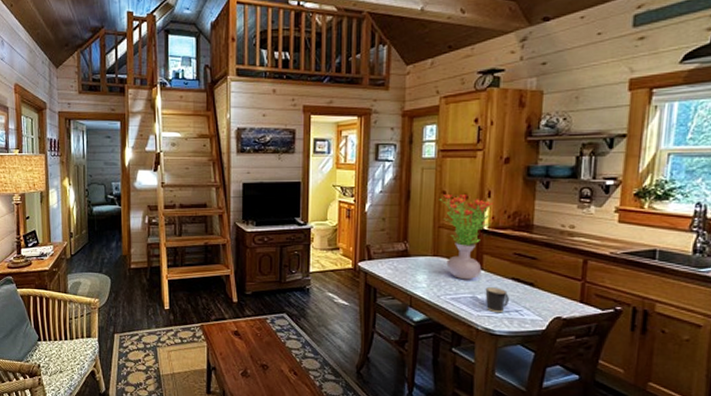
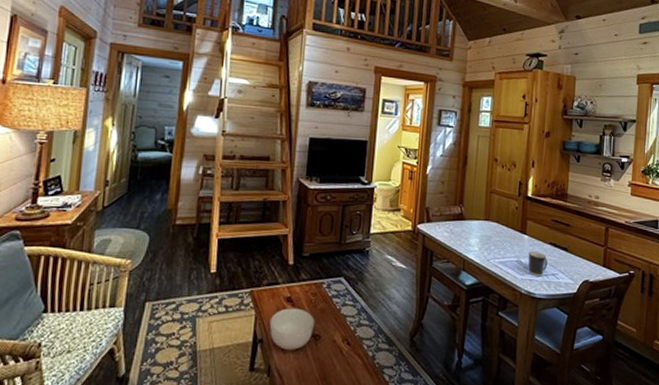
bowl: none [220,340,262,378] -> present [269,308,316,351]
flower arrangement: present [439,193,493,280] -> none [491,161,536,245]

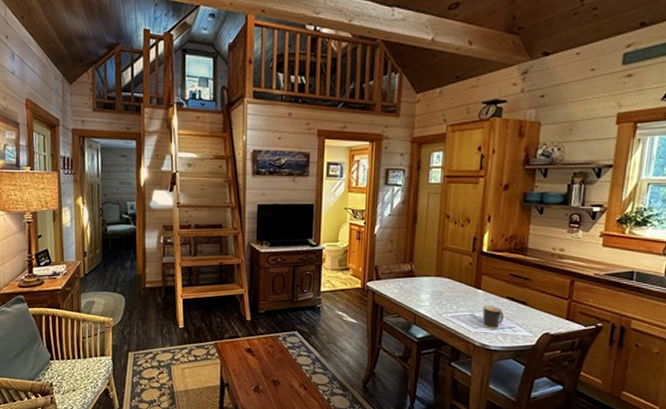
bowl: present [269,308,316,351] -> none [233,358,274,394]

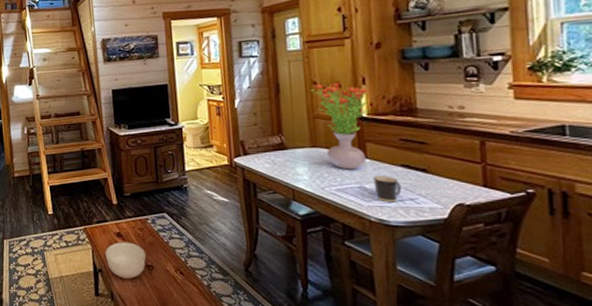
bowl: none [233,358,274,394] -> present [105,242,147,280]
flower arrangement: none [443,217,492,299] -> present [310,82,369,170]

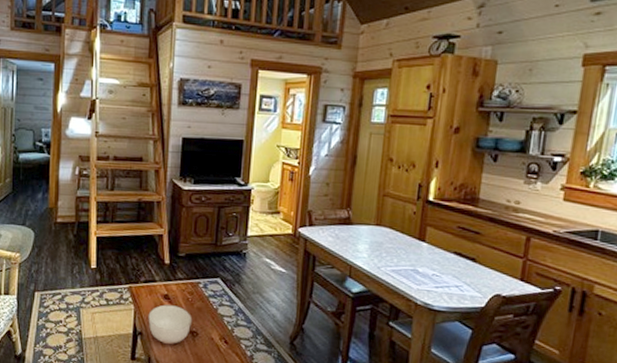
flower arrangement: present [310,82,369,170] -> none [385,161,440,252]
mug: present [373,176,401,203] -> none [425,260,450,288]

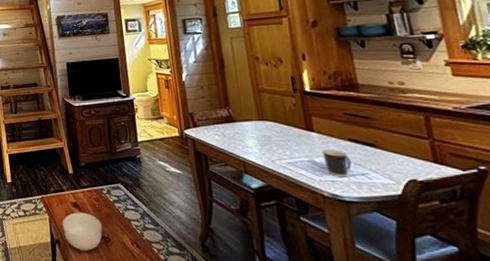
mug: none [425,260,450,288] -> present [322,150,352,177]

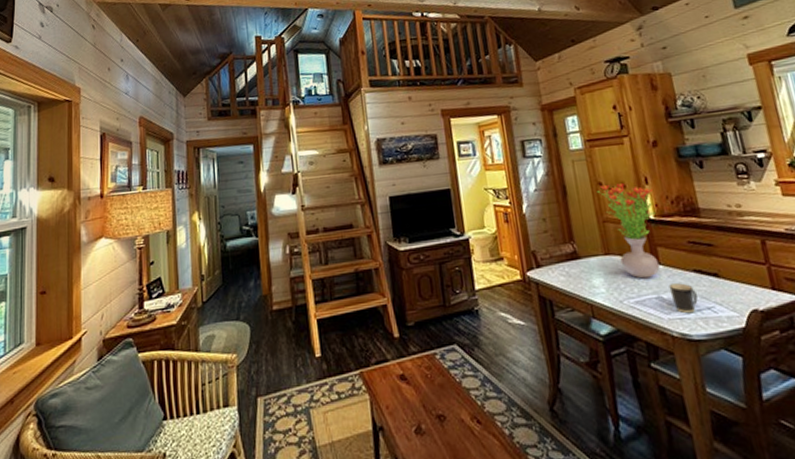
bowl: present [62,212,103,252] -> none [386,386,437,438]
flower arrangement: none [253,58,314,143] -> present [596,182,660,279]

